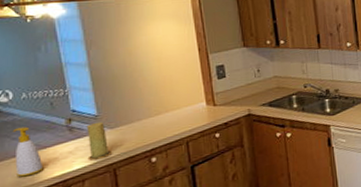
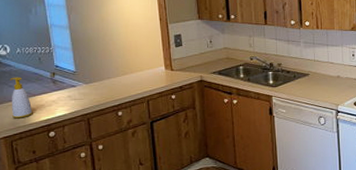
candle: present [86,121,112,160] -> none [67,77,86,110]

